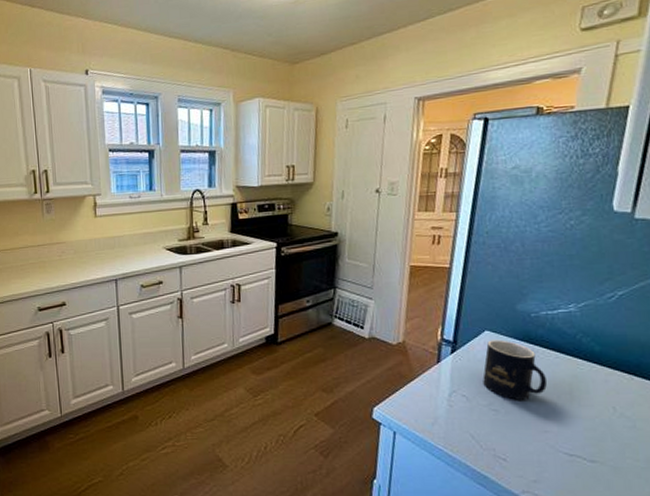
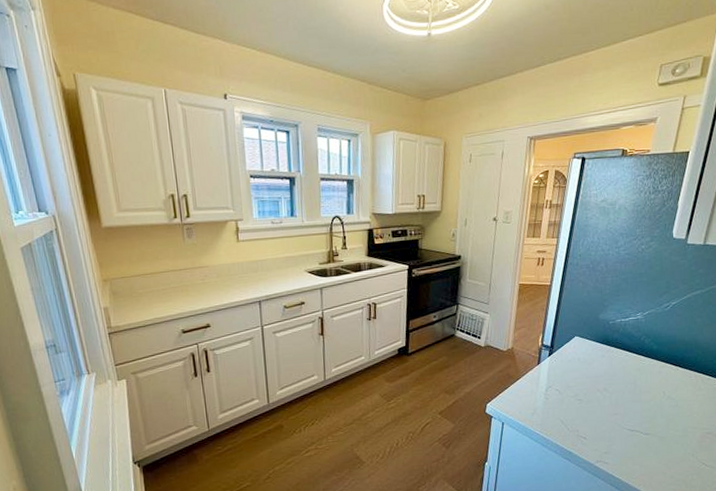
mug: present [482,340,548,400] -> none [572,343,619,391]

